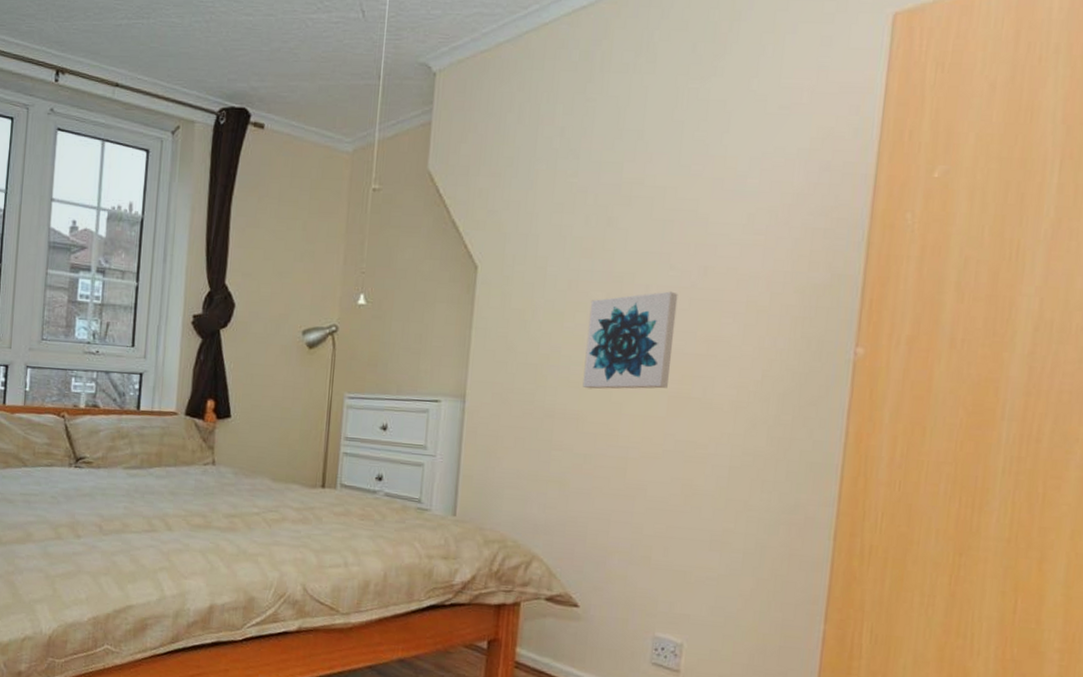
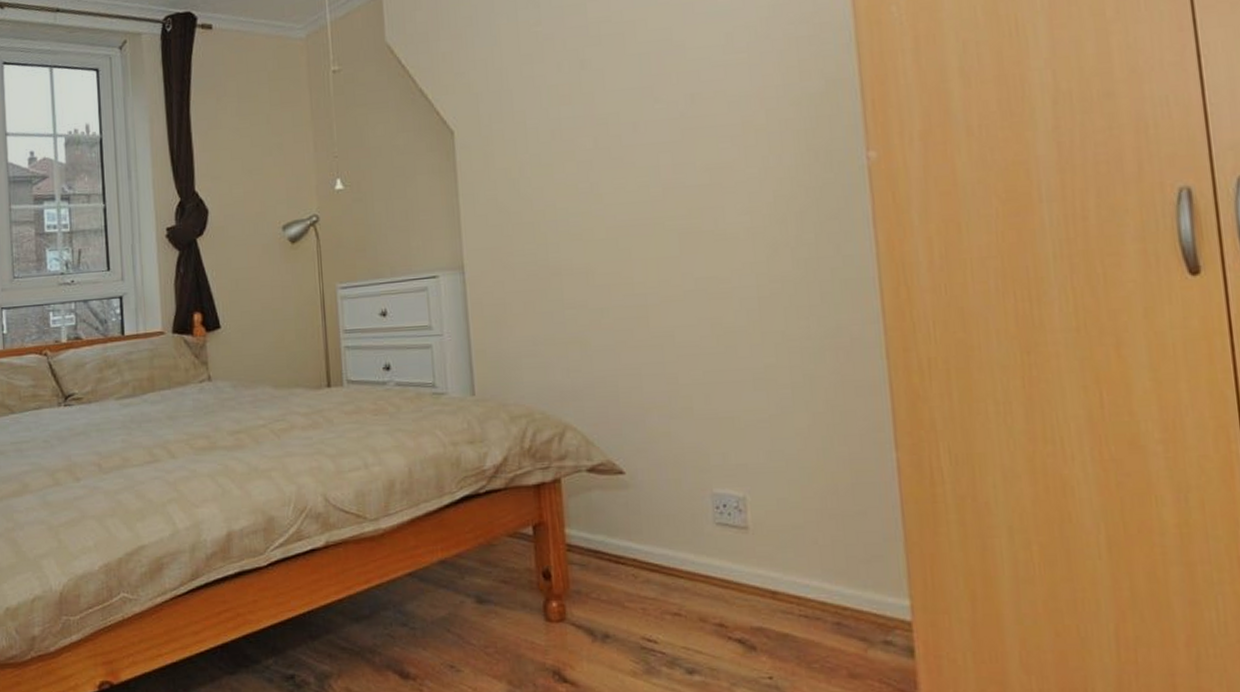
wall art: present [582,291,678,389] -> none [578,125,676,240]

